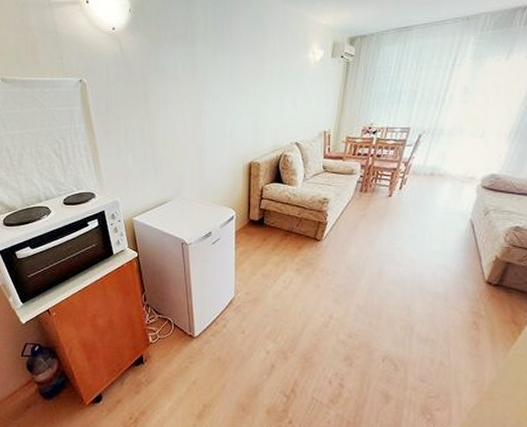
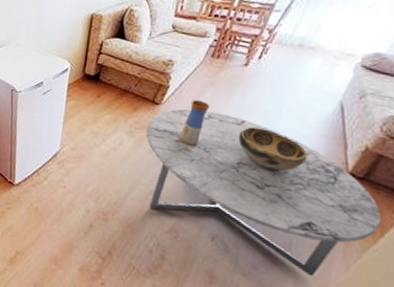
coffee table: none [312,241,517,380] -> present [146,109,382,277]
vase: none [341,232,365,277] -> present [178,99,210,147]
decorative bowl: none [392,251,451,288] -> present [238,127,308,171]

